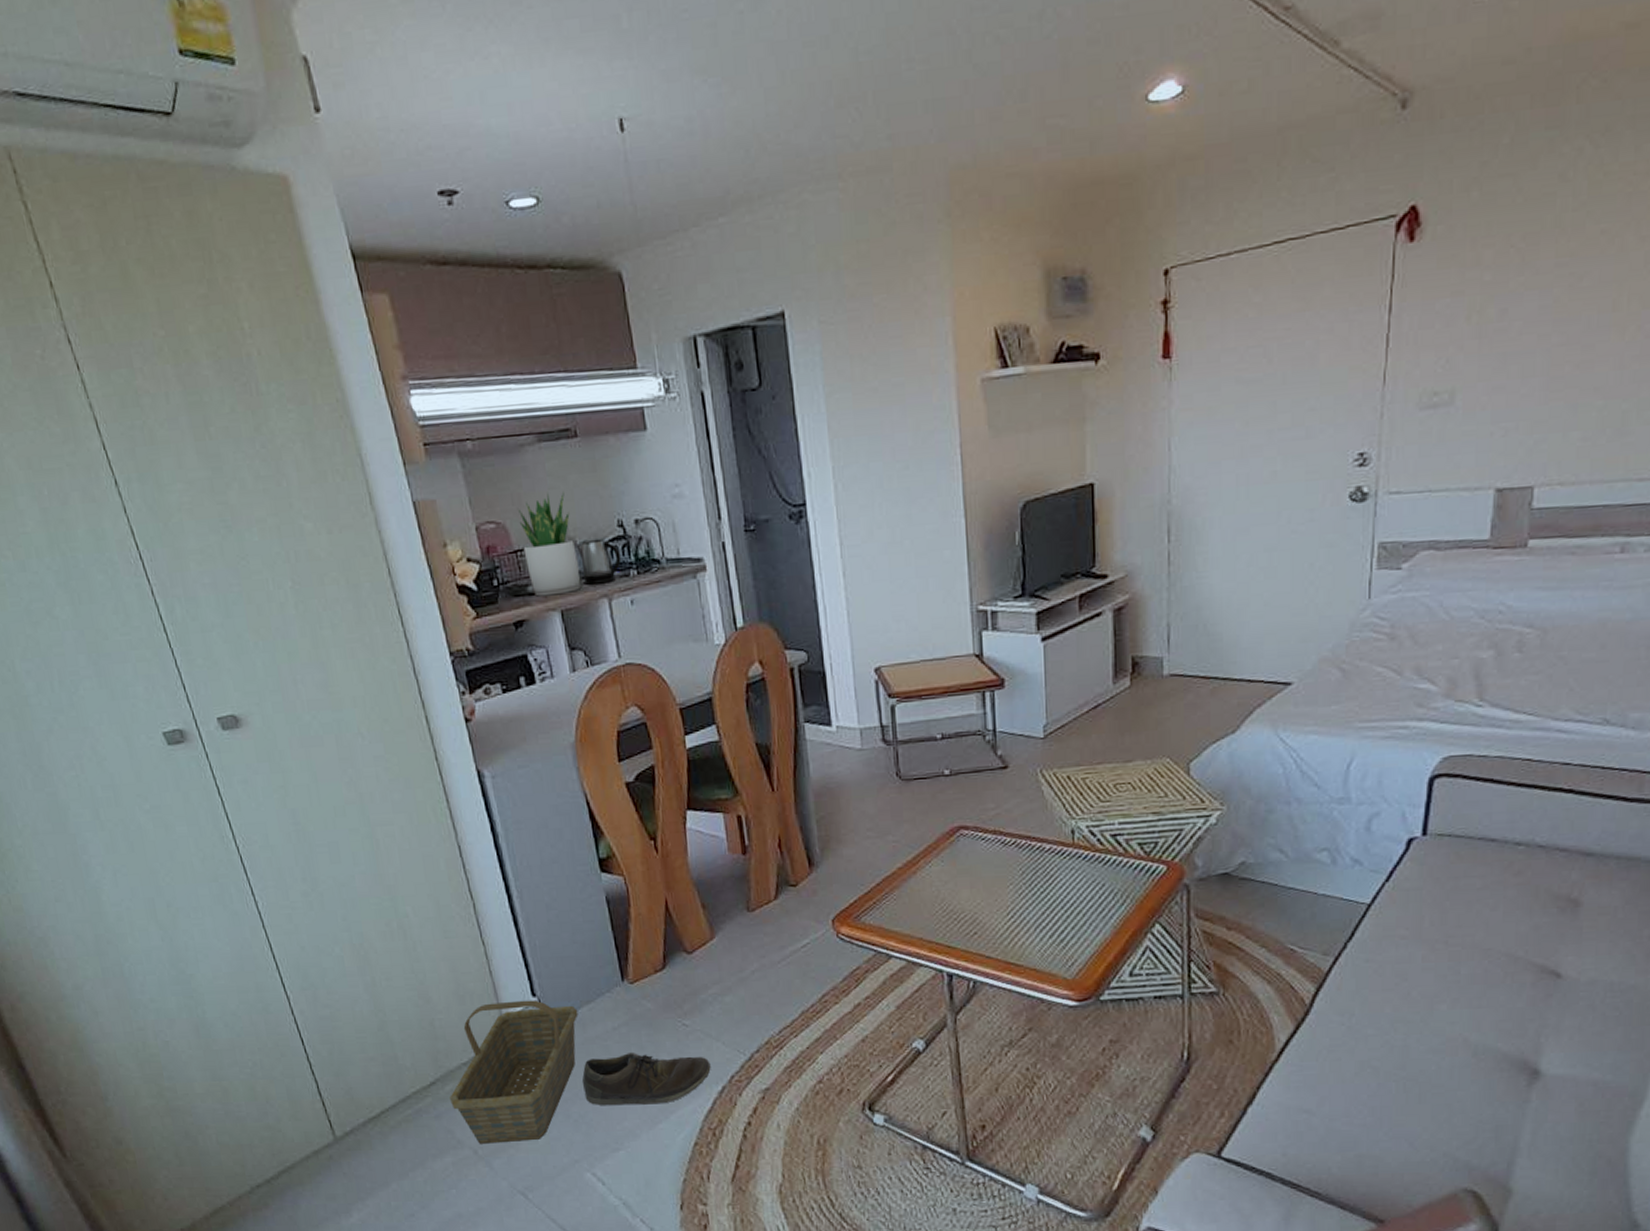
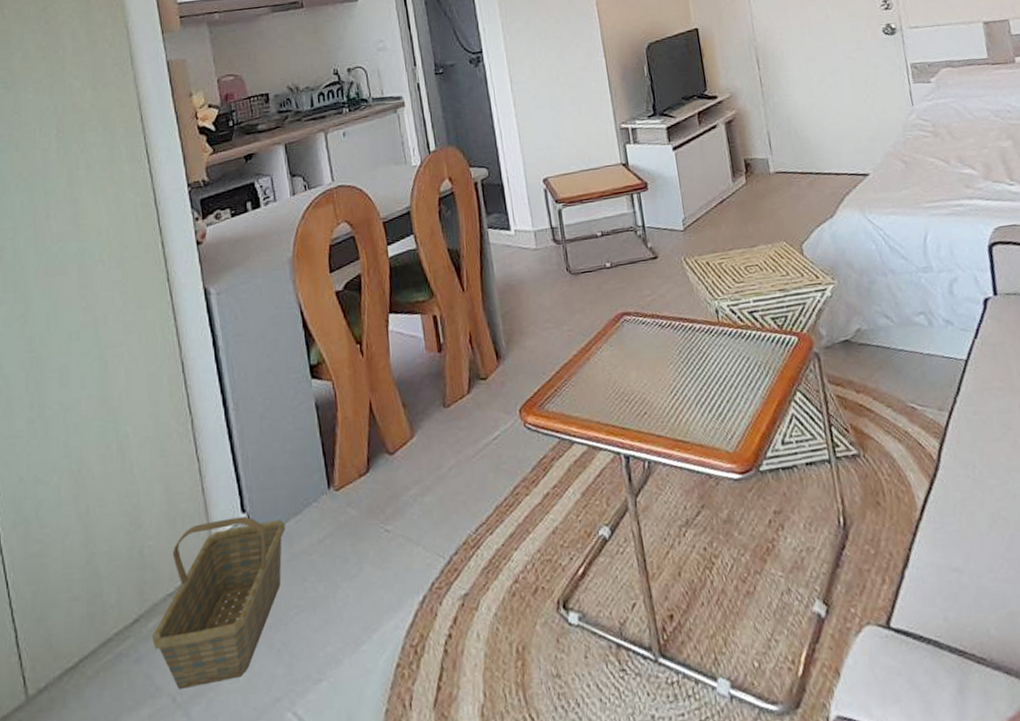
planter: present [519,492,581,597] -> none [254,49,302,134]
kettle: present [576,538,622,585] -> none [299,84,336,122]
shoe: present [581,1051,711,1106] -> none [286,564,412,631]

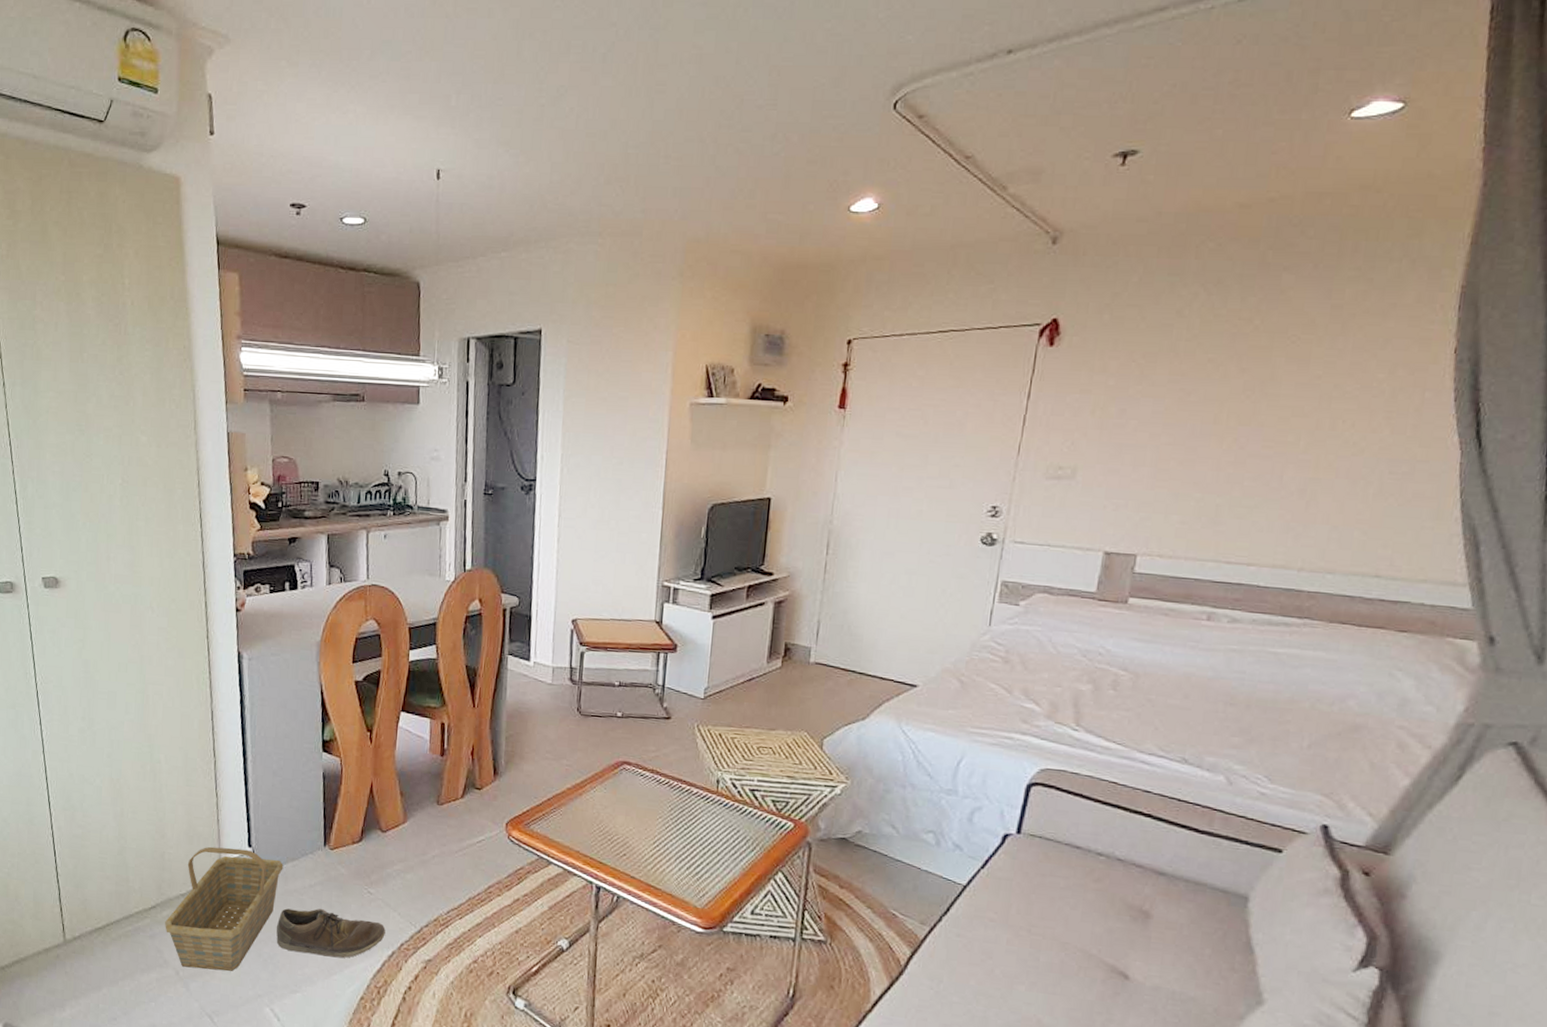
shoe: none [286,564,412,631] -> present [276,908,386,958]

